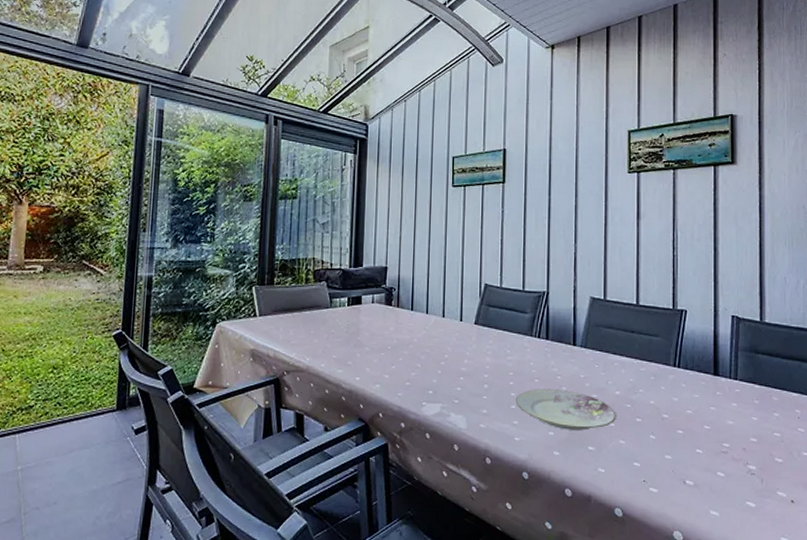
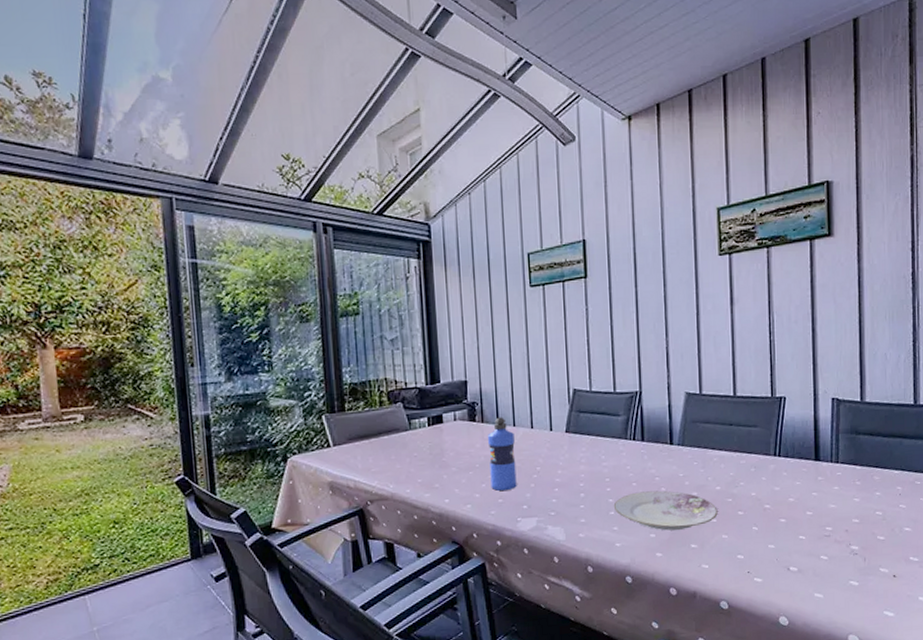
water bottle: none [400,303,426,374] -> present [488,417,517,491]

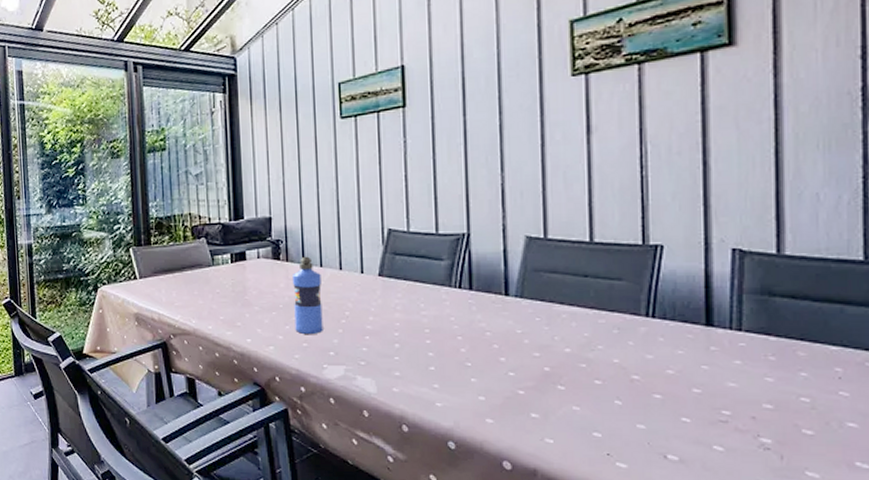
plate: present [613,490,718,531] -> none [434,347,567,395]

